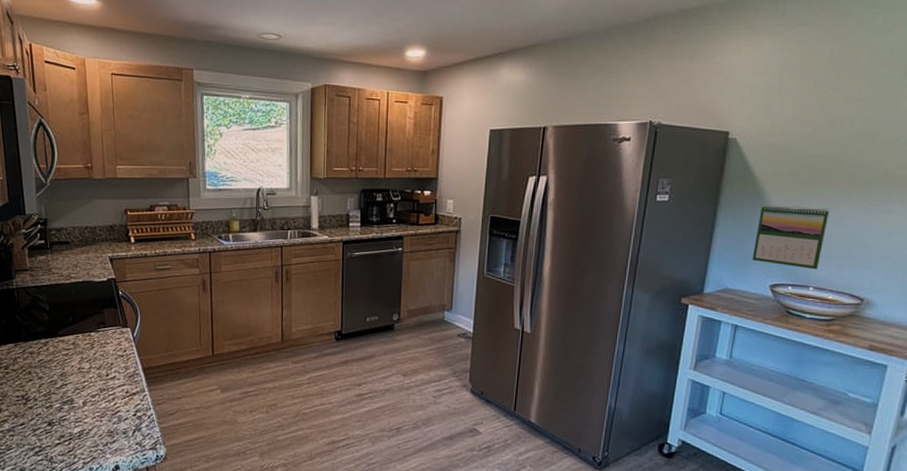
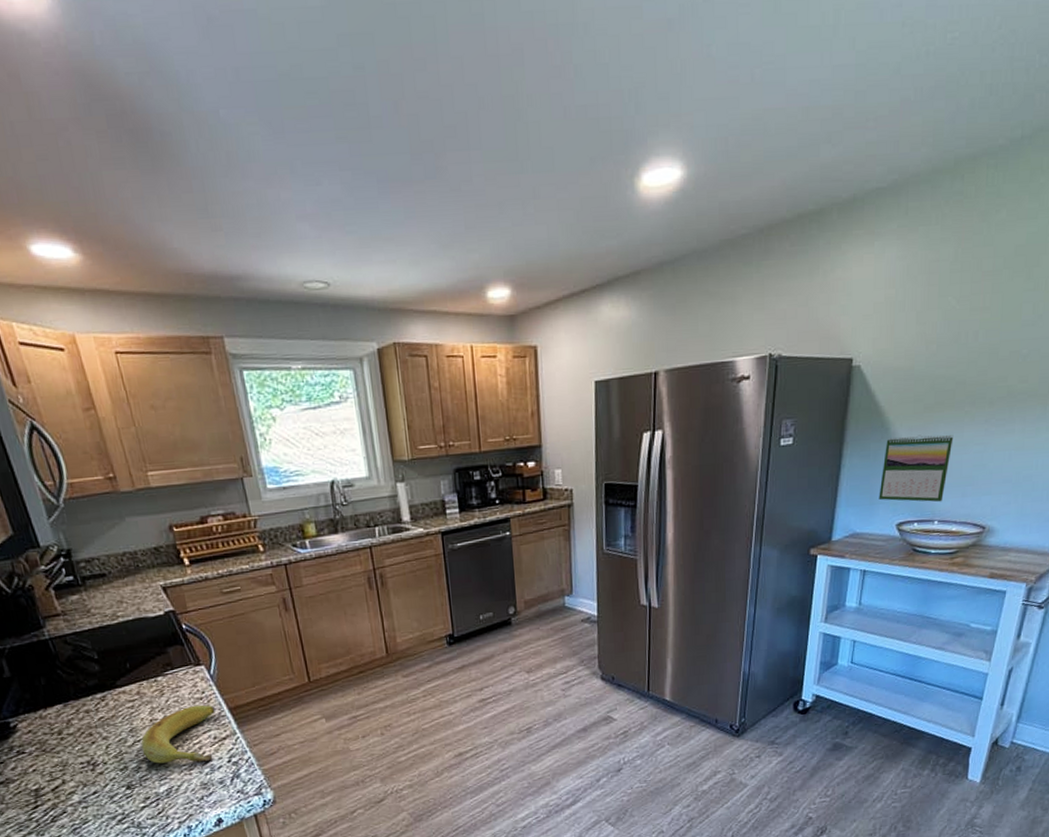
banana: none [67,361,133,412] -> present [140,704,216,764]

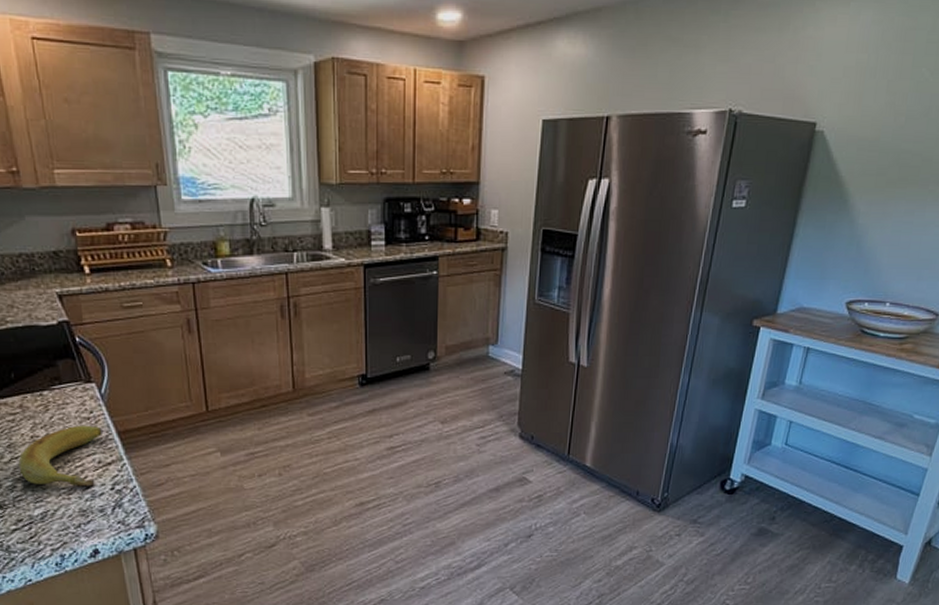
calendar: present [879,435,954,503] -> none [830,210,915,283]

